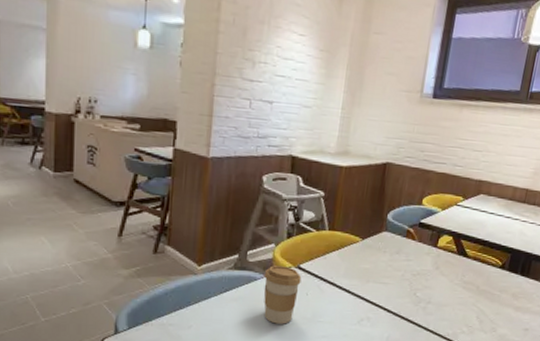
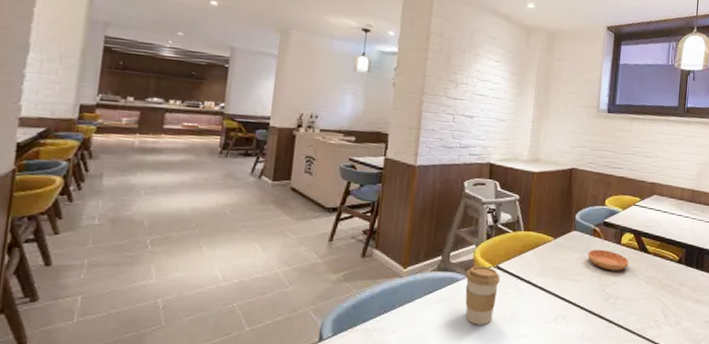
saucer: none [398,251,445,275] -> present [587,249,629,271]

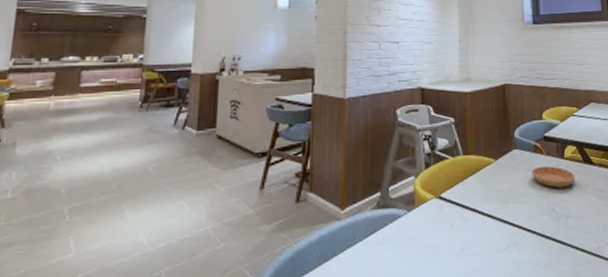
coffee cup: present [465,266,500,325] -> none [407,198,444,264]

